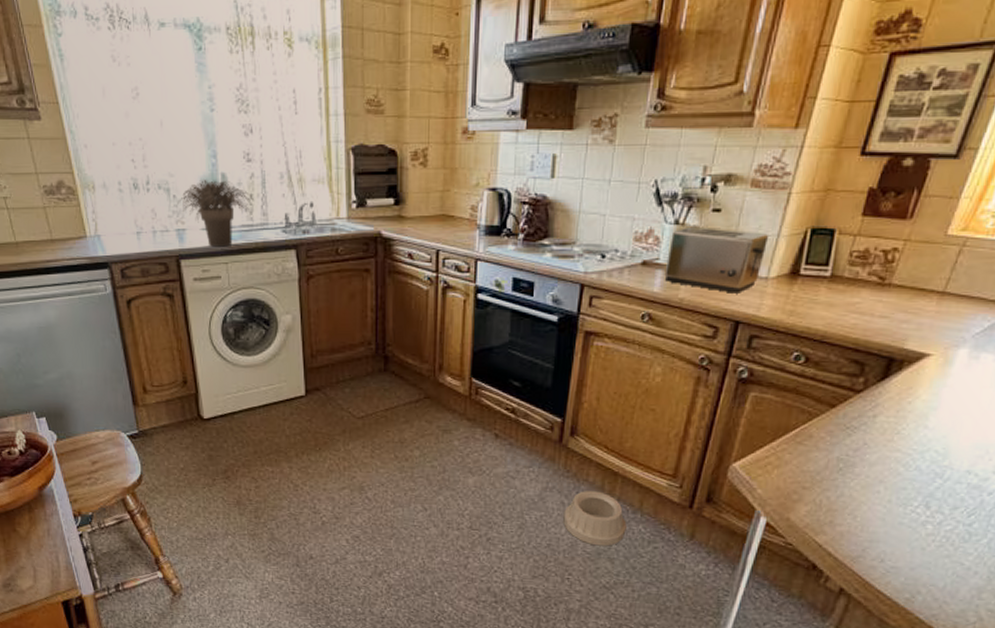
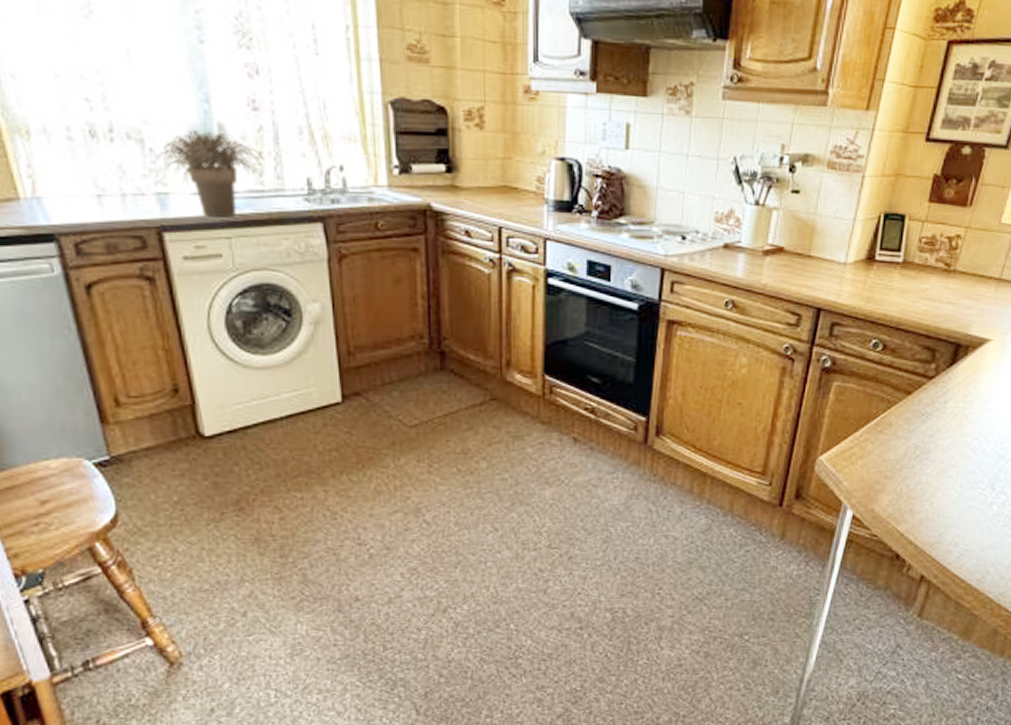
pet bowl: present [563,491,627,546] -> none [651,495,717,555]
toaster: present [664,226,769,294] -> none [746,208,846,279]

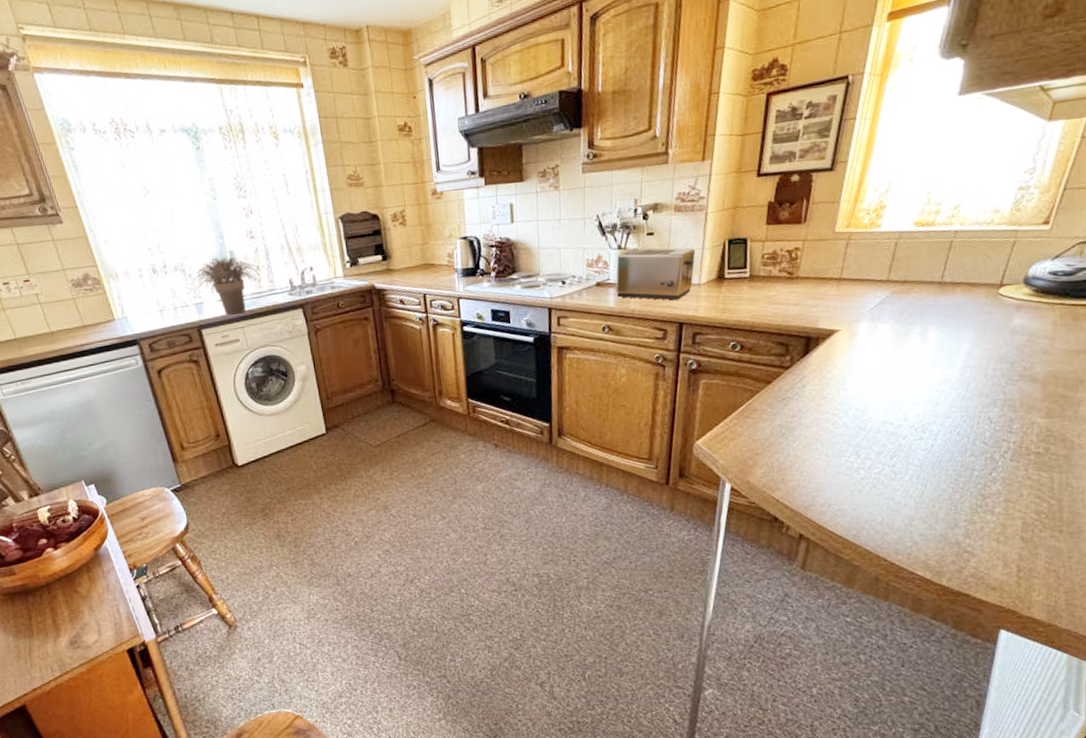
toaster: none [746,208,846,279] -> present [615,248,696,301]

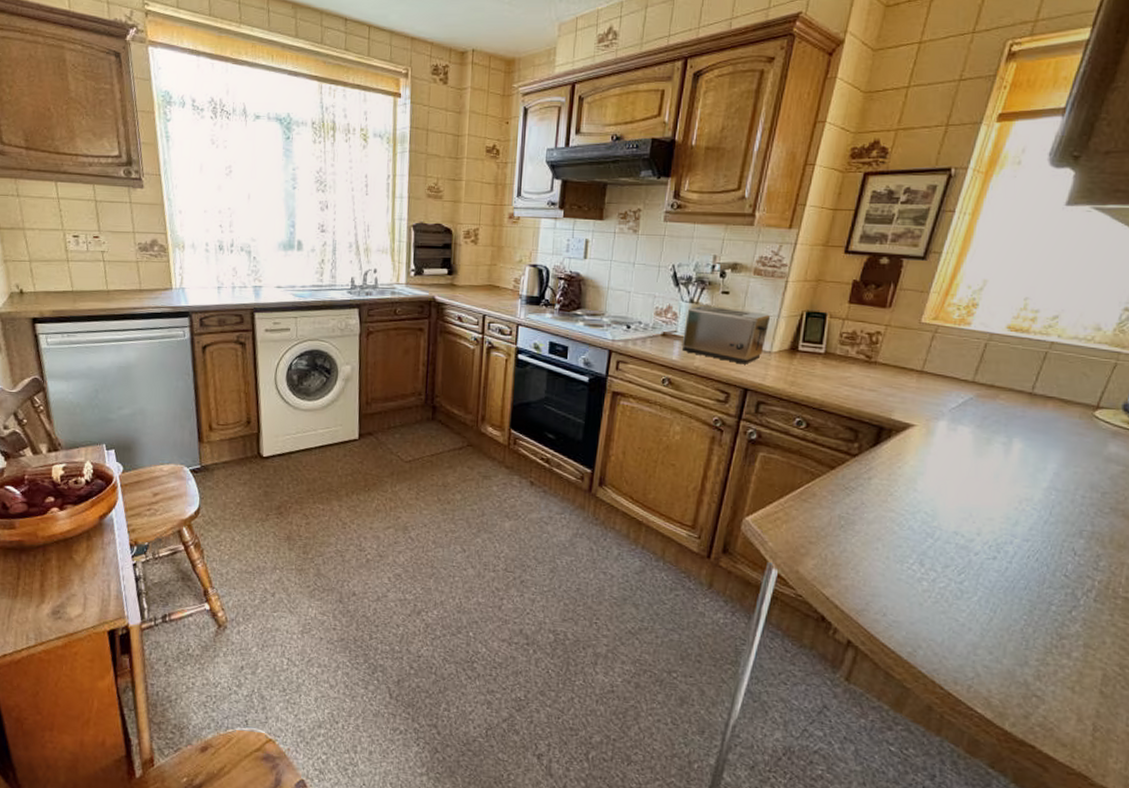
potted plant: present [193,256,260,315] -> none [256,244,324,303]

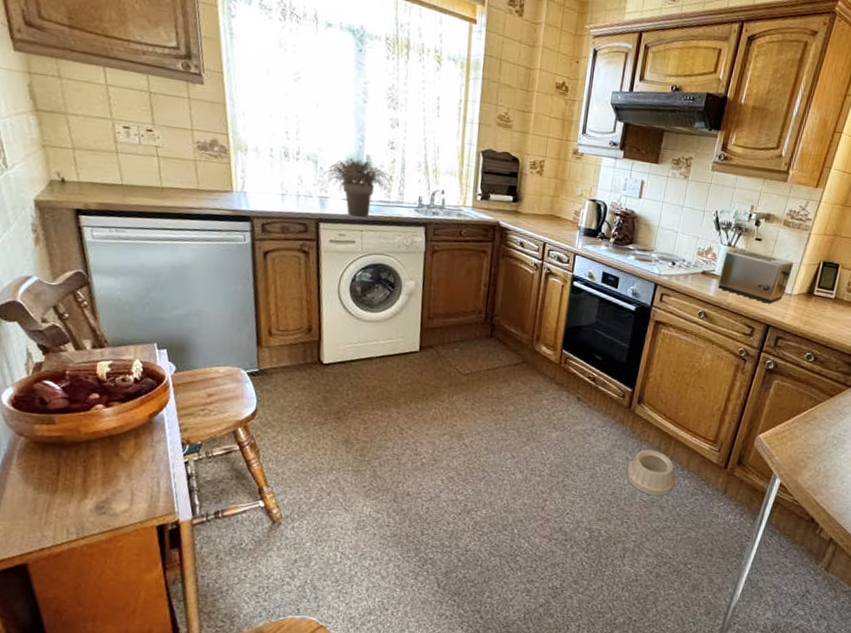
potted plant: none [256,244,324,303] -> present [323,157,393,217]
pet bowl: none [592,538,650,593] -> present [626,449,676,497]

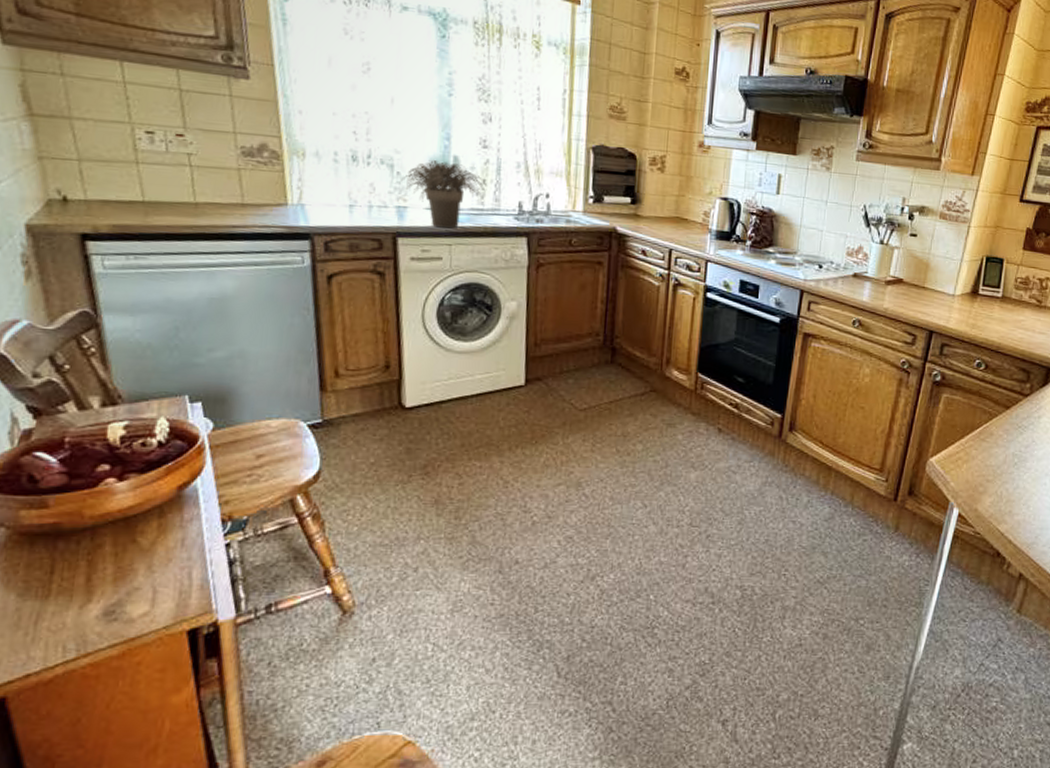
pet bowl: present [626,449,676,497] -> none [781,485,839,540]
toaster: present [718,249,794,304] -> none [872,247,955,307]

